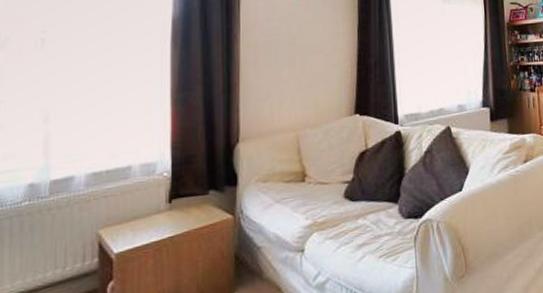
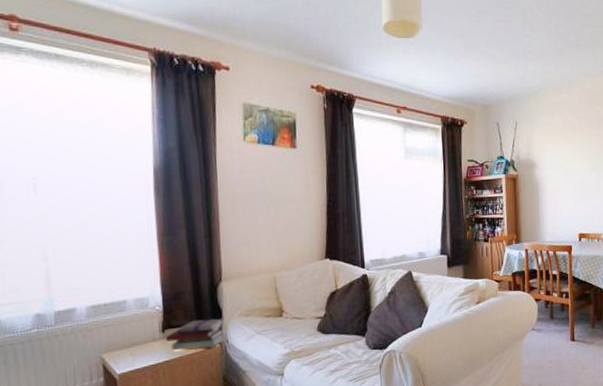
books: none [172,186,238,225] -> present [165,319,224,351]

